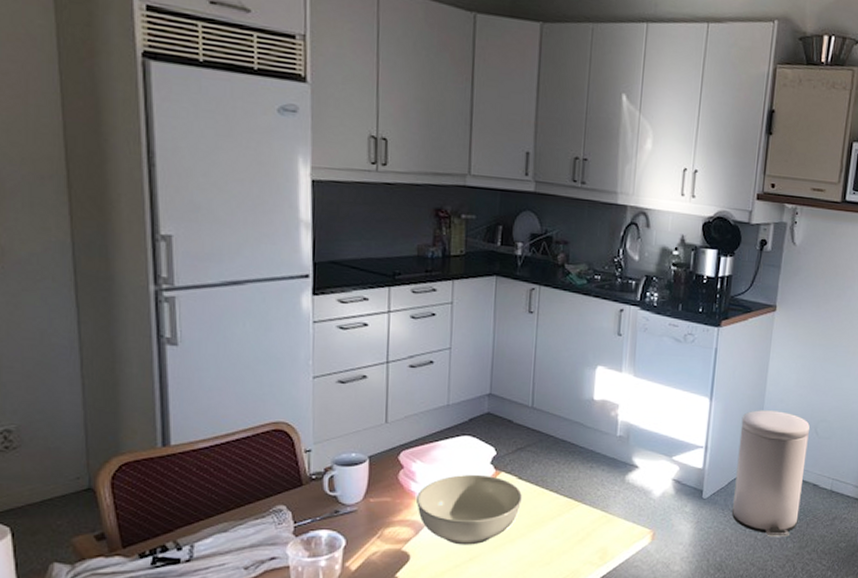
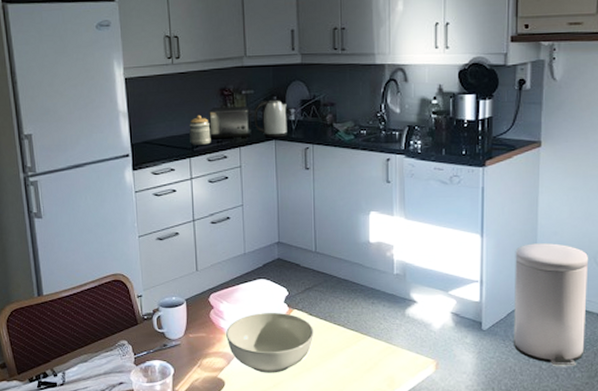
jar: none [391,236,419,273] -> present [189,114,211,145]
toaster: none [416,230,472,270] -> present [208,106,252,138]
kettle: none [472,228,514,274] -> present [253,99,287,138]

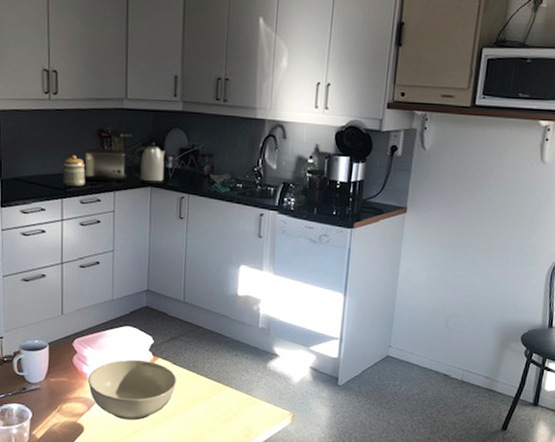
pedal bin: present [513,243,588,366] -> none [365,305,440,422]

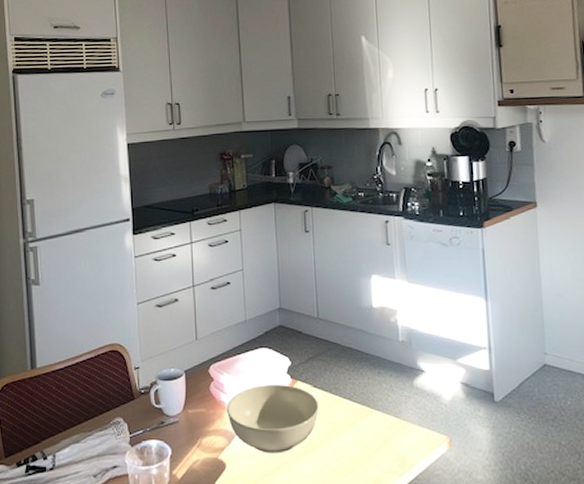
jar: present [63,154,86,186] -> none [190,178,211,209]
toaster: present [83,148,129,182] -> none [208,170,251,202]
kettle: present [130,145,165,185] -> none [252,163,286,201]

